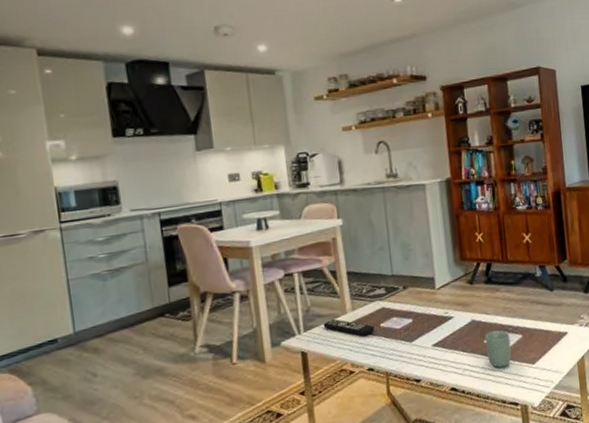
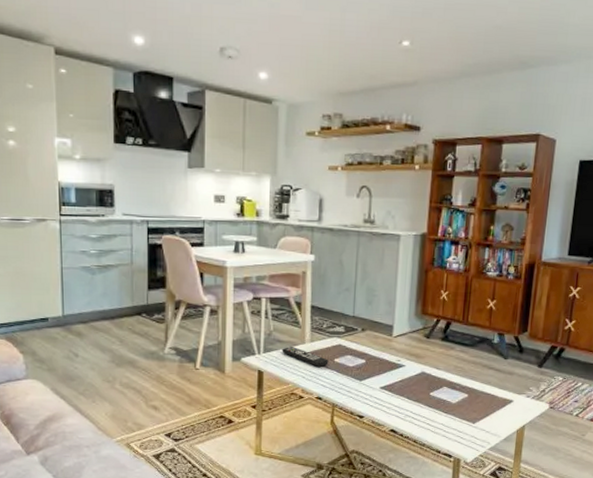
cup: present [484,330,512,368] -> none [430,386,456,420]

